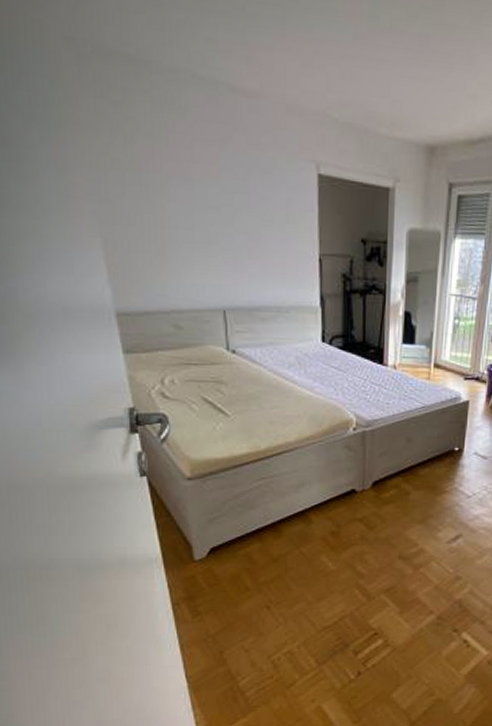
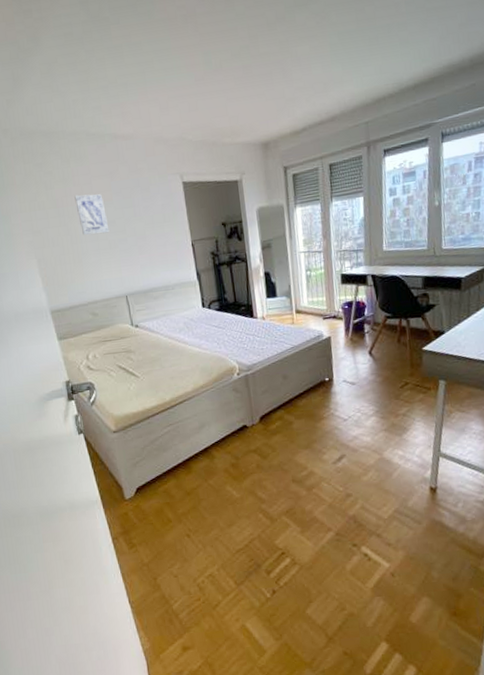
wall art: none [166,159,211,222] -> present [74,194,110,235]

